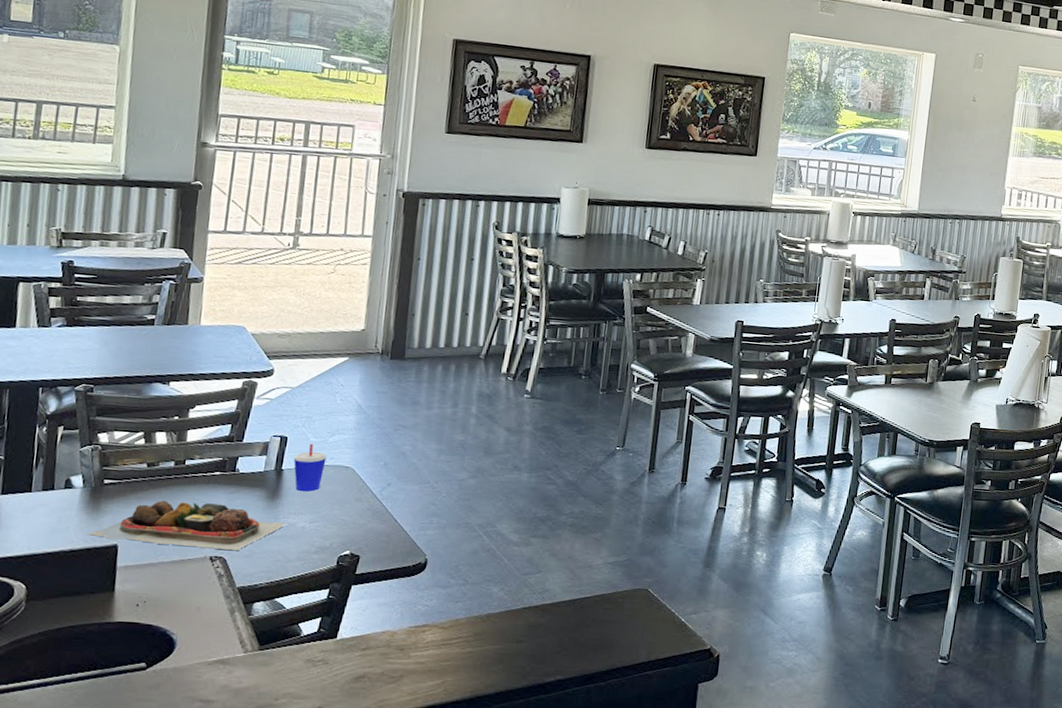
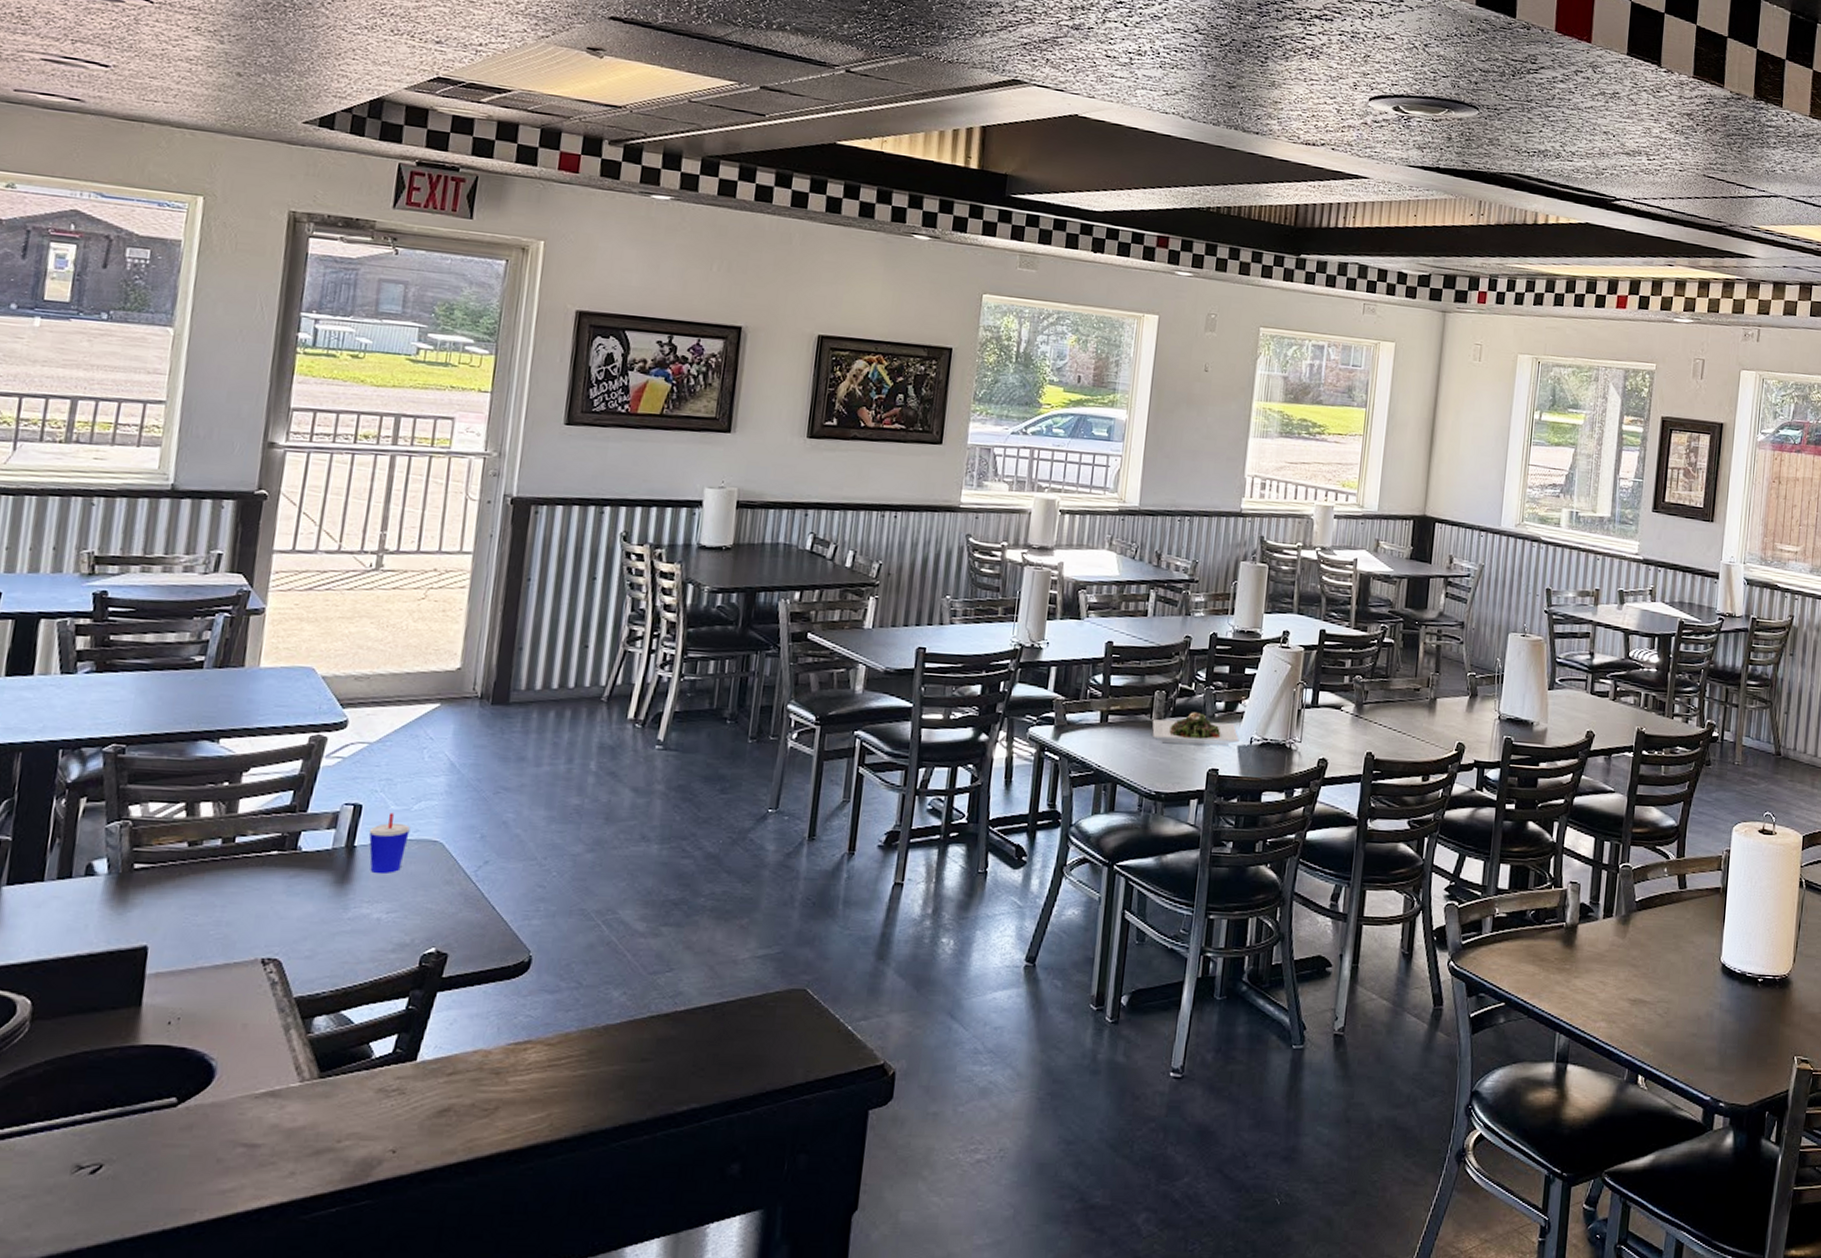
food tray: present [86,500,286,551] -> none [109,888,358,951]
salad: none [926,377,997,405] -> present [1152,712,1239,746]

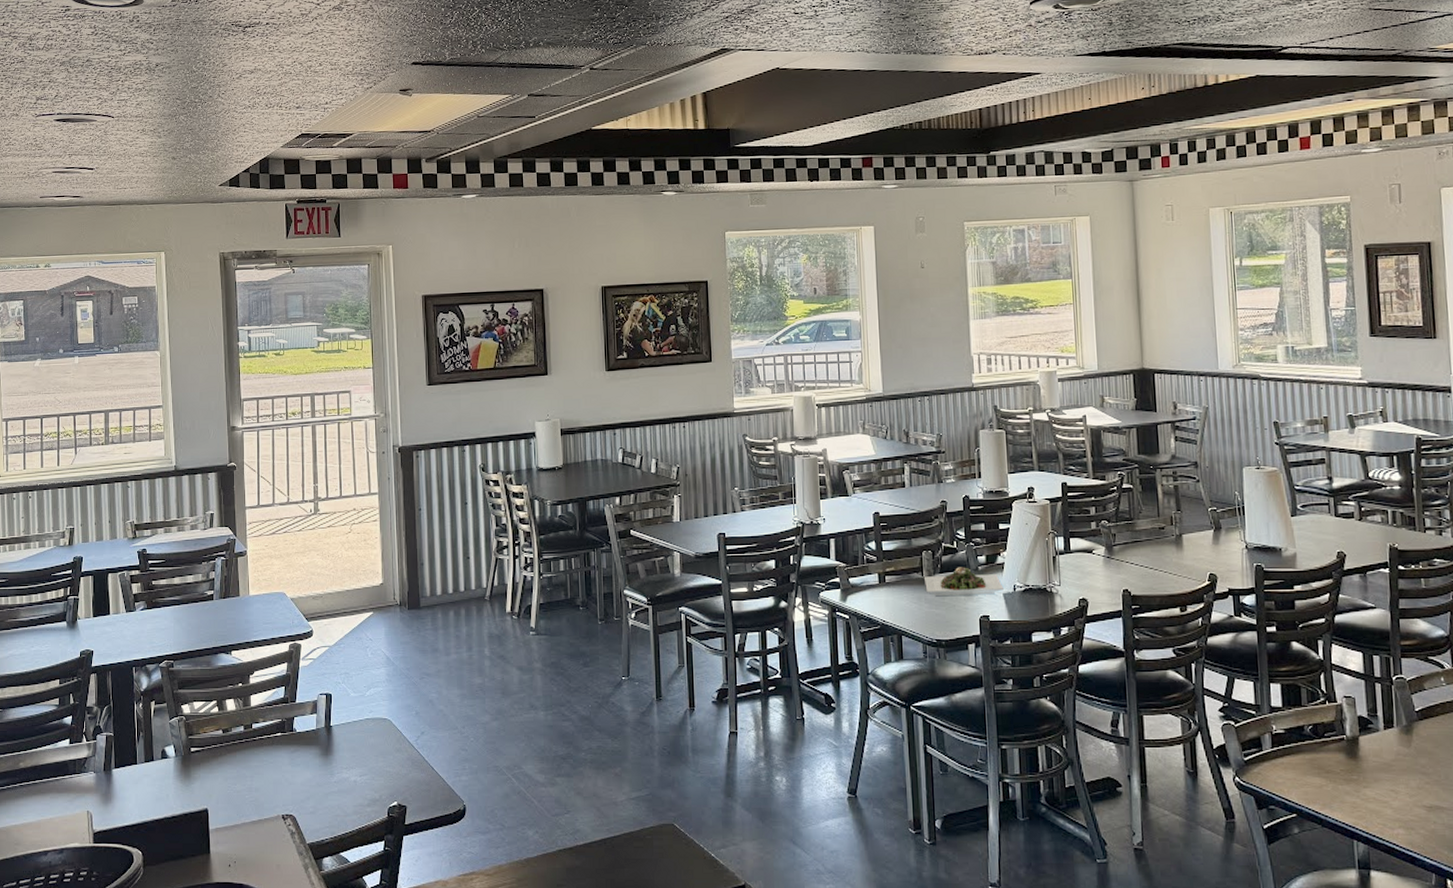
beverage cup: present [368,812,411,875] -> none [339,699,366,747]

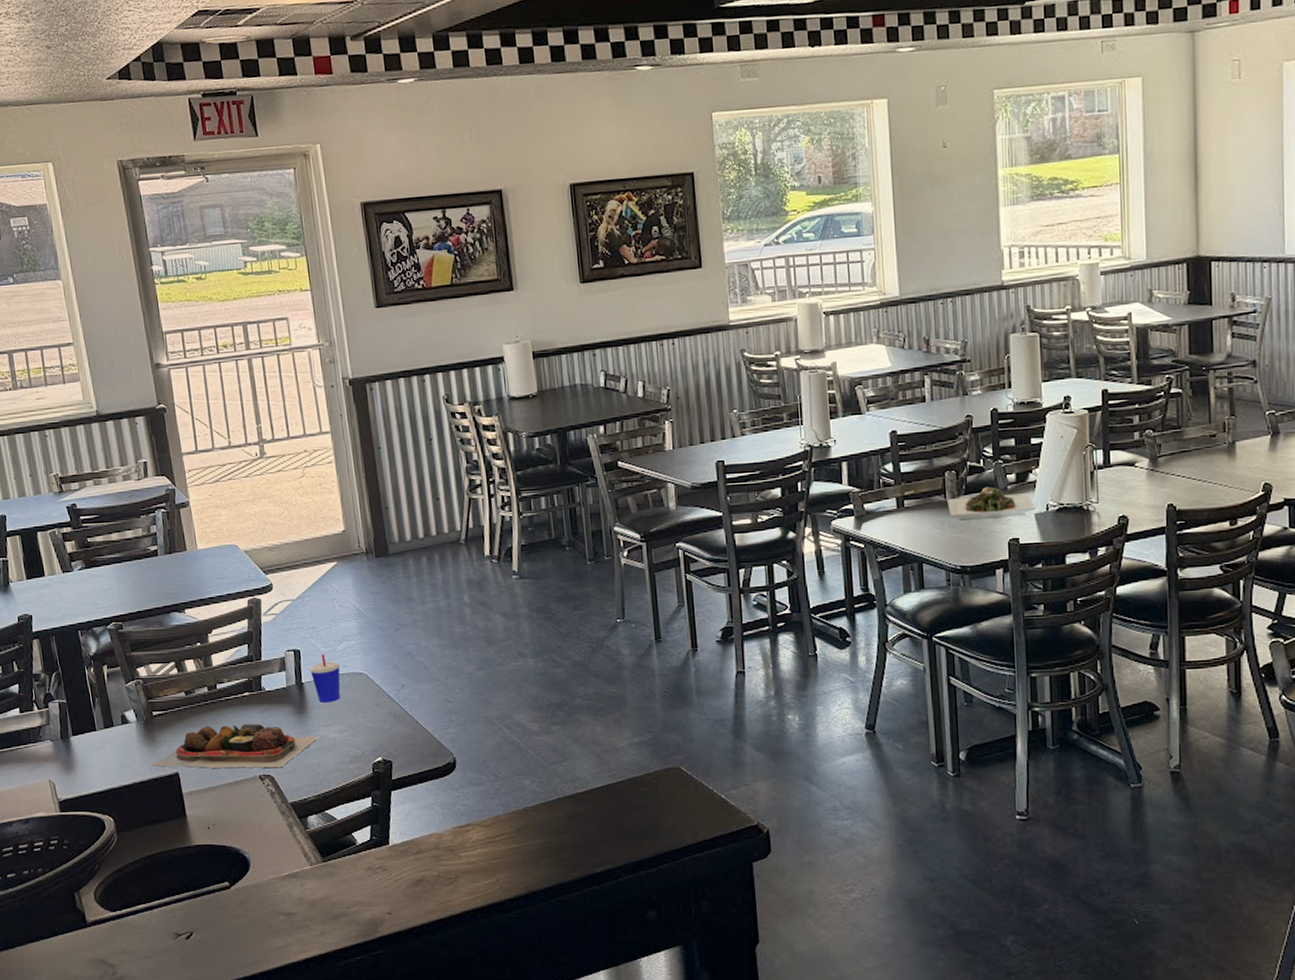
food tray: none [183,764,341,809] -> present [150,724,318,769]
beverage cup: none [339,699,366,747] -> present [310,654,341,704]

